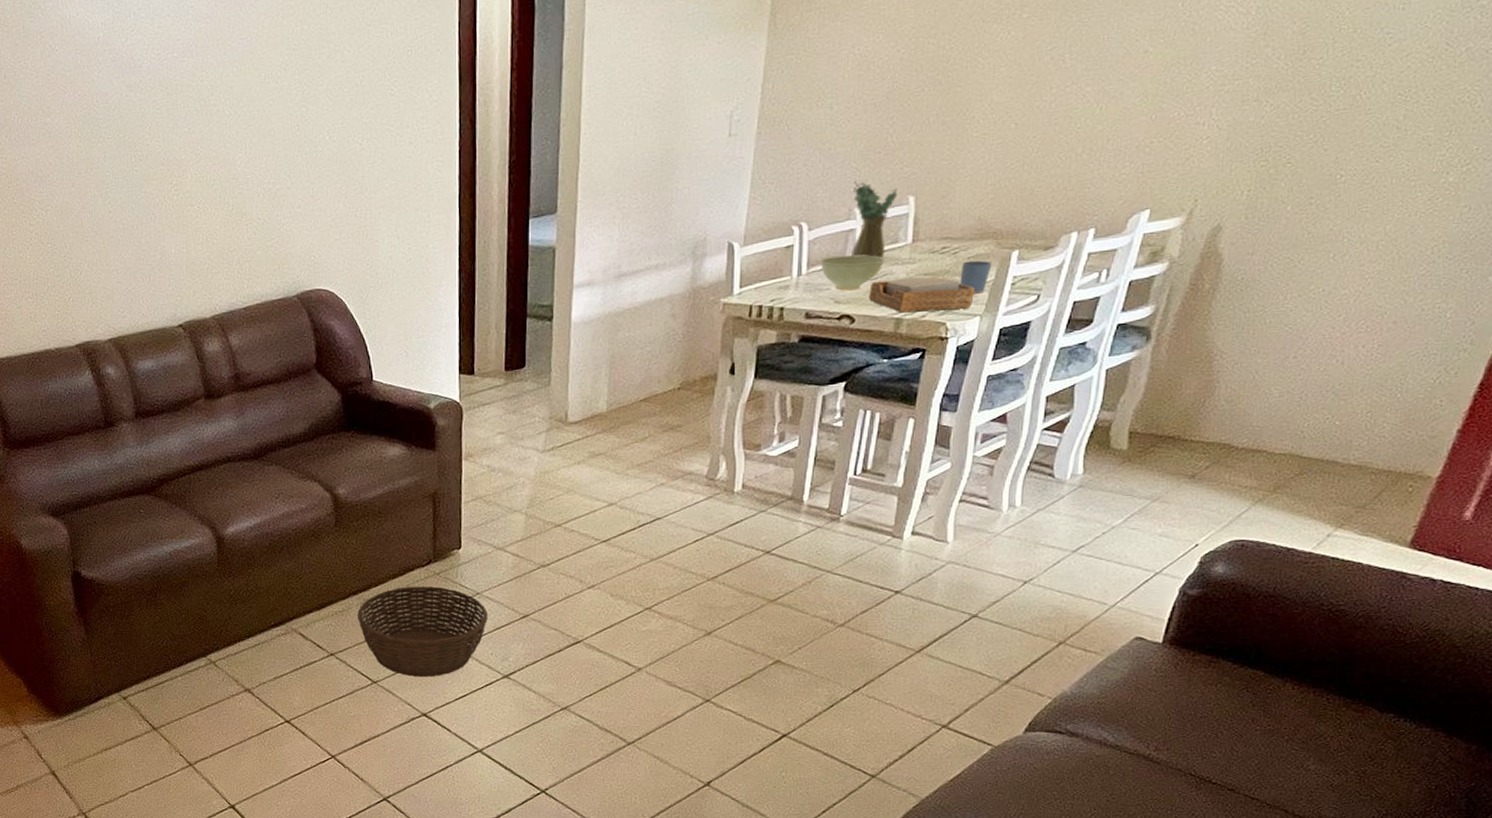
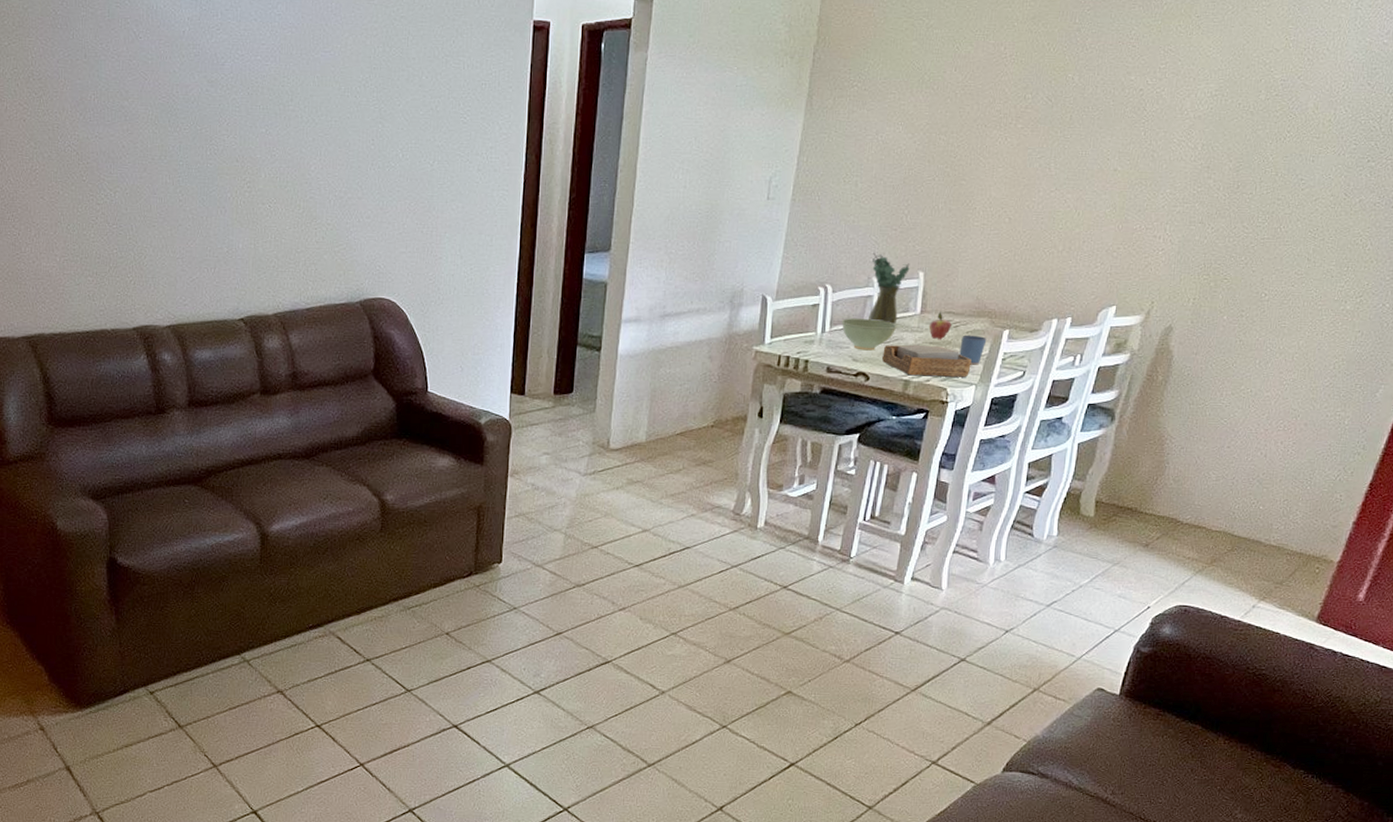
basket: present [358,586,488,678] -> none [396,596,523,689]
fruit: none [922,238,949,270] -> present [928,311,952,340]

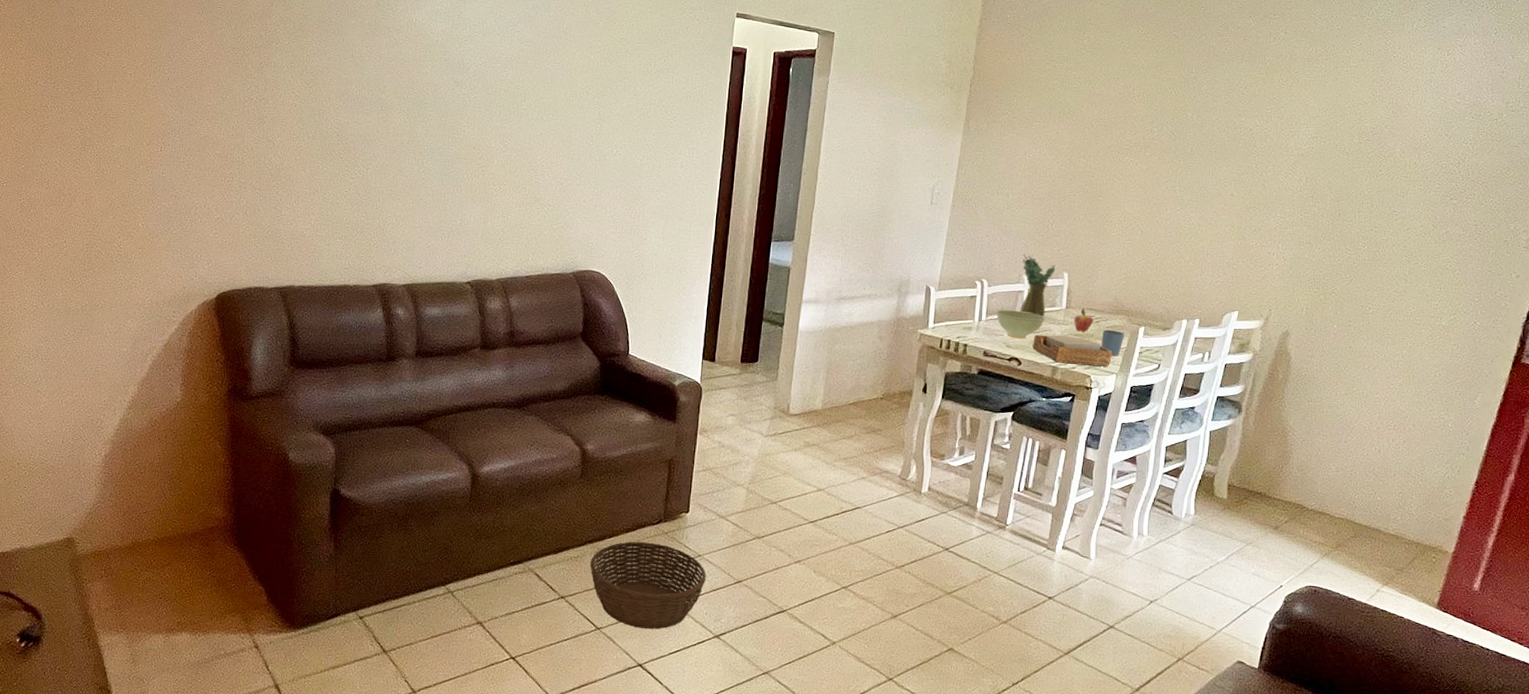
basket: none [396,596,523,689] -> present [590,541,706,629]

